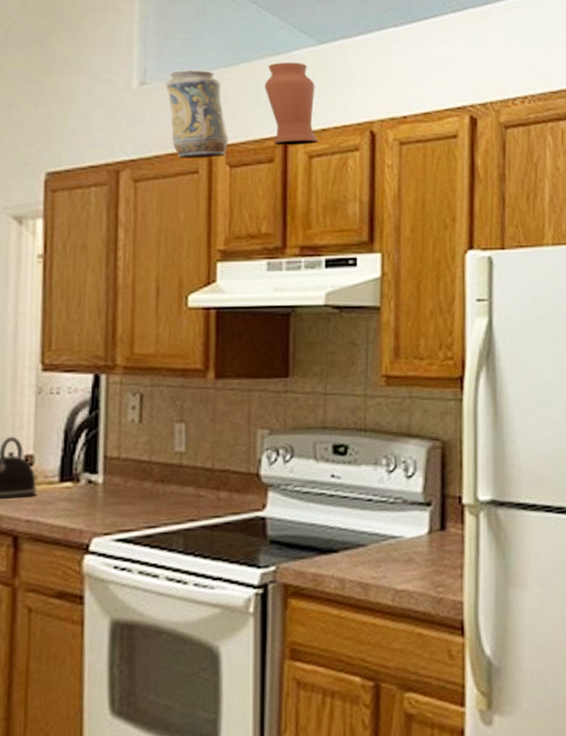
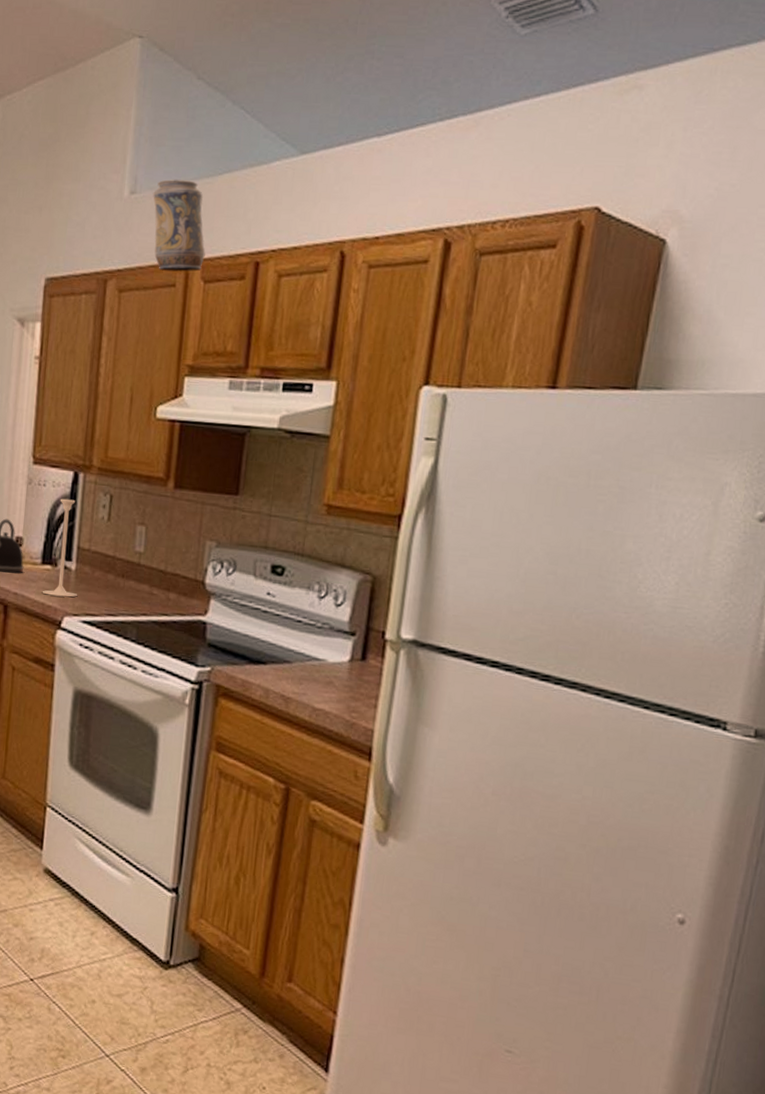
candlestick: none [62,404,108,517] -> present [42,498,78,598]
decorative vase: present [265,62,319,146] -> none [243,173,292,264]

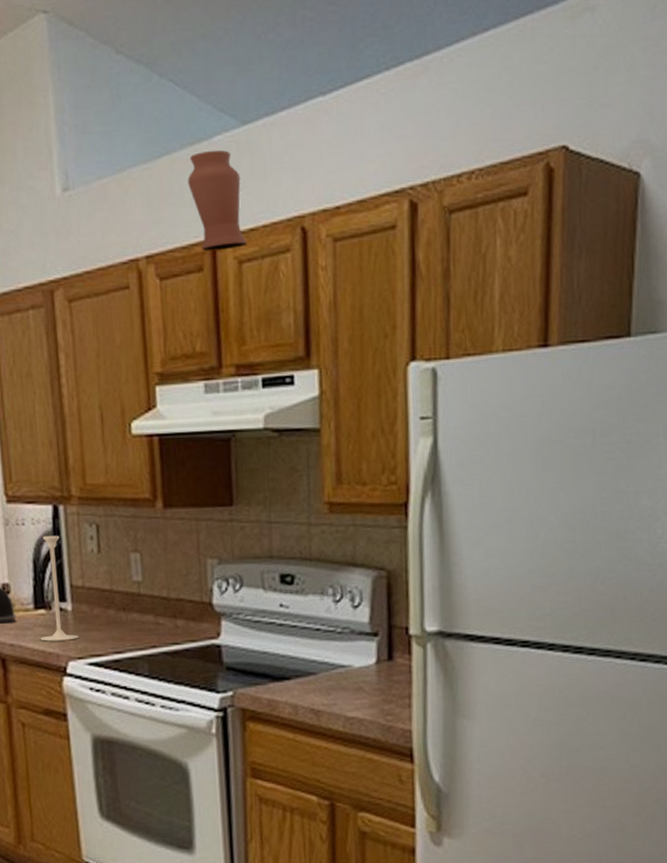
decorative vase: present [153,179,206,272] -> none [88,168,156,273]
decorative vase: none [243,173,292,264] -> present [188,150,248,252]

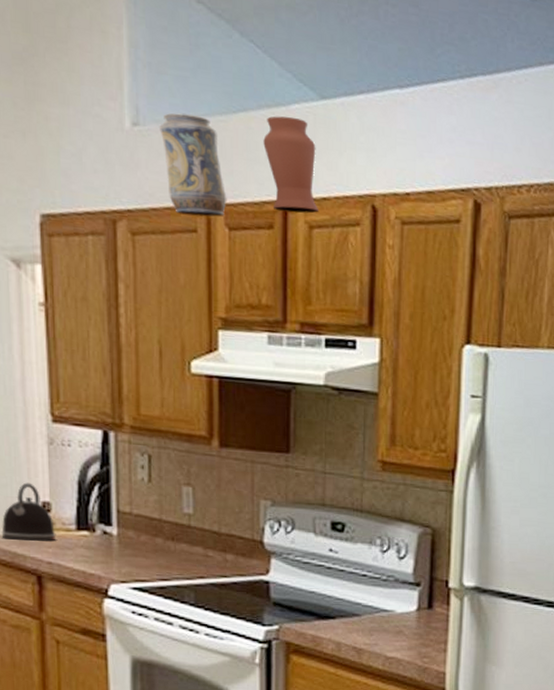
candlestick: present [40,535,79,642] -> none [81,459,124,564]
decorative vase: none [88,168,156,273] -> present [160,113,227,217]

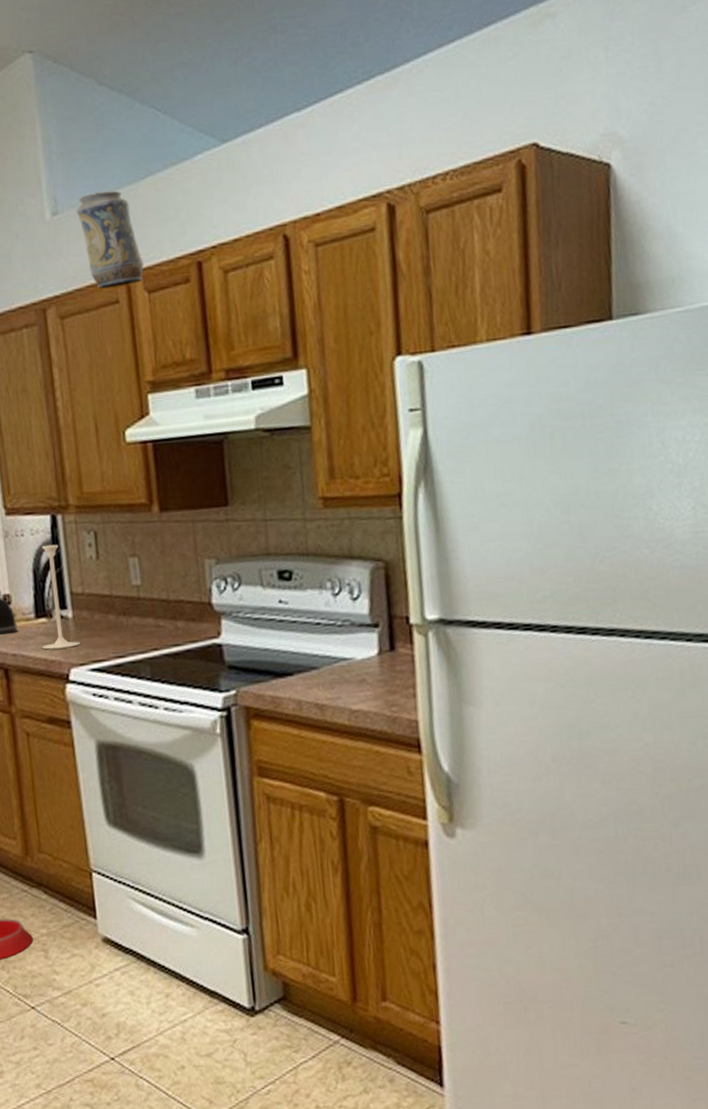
candlestick: none [81,459,124,564] -> present [42,544,81,650]
decorative vase: present [263,116,320,214] -> none [171,168,232,264]

